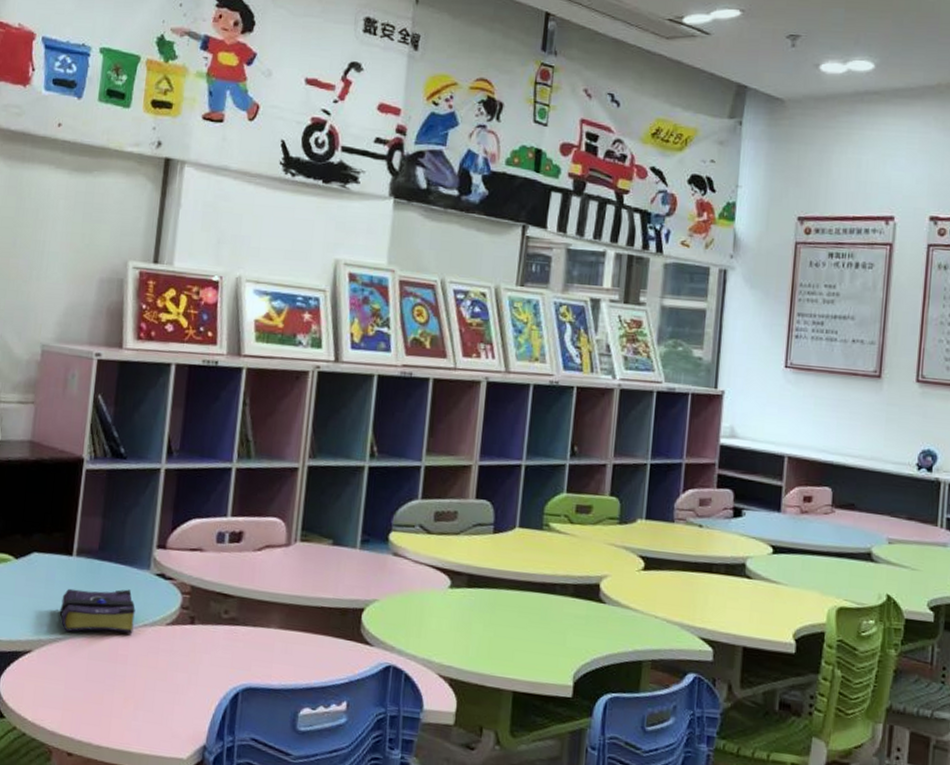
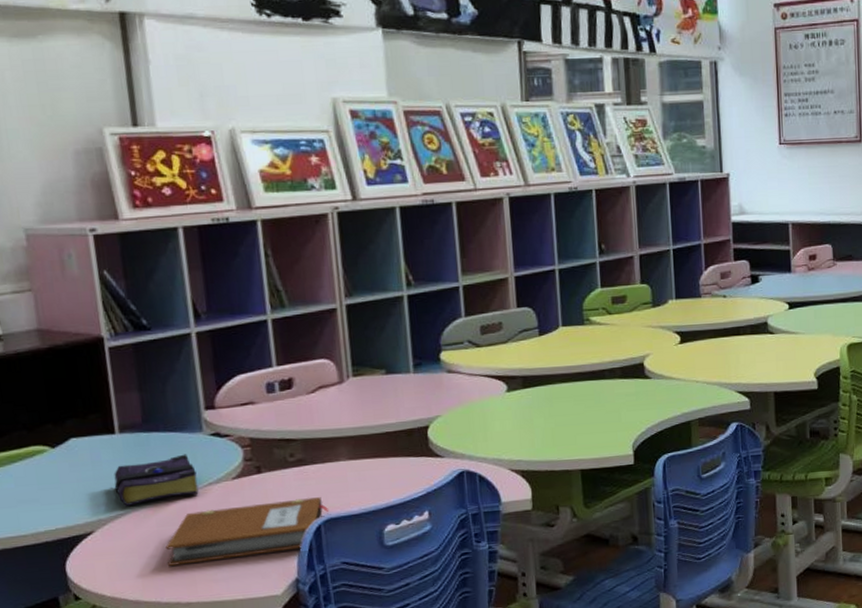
notebook: none [89,650,249,714] -> present [166,497,329,567]

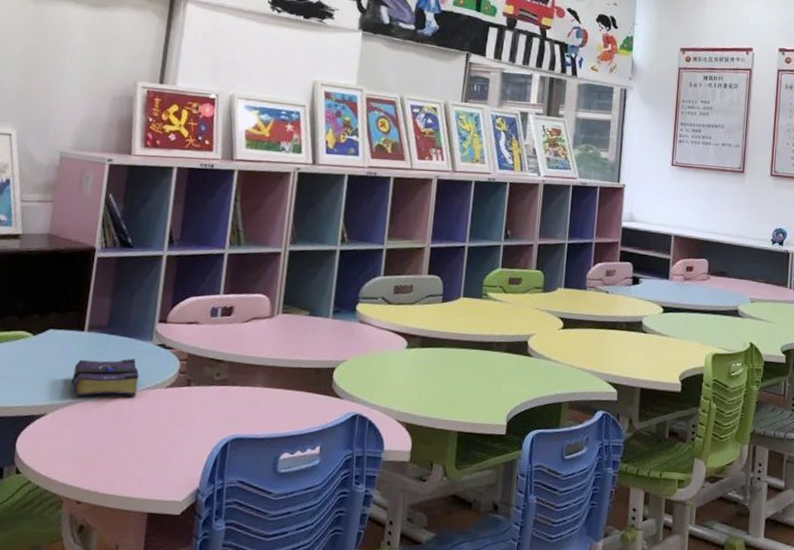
notebook: present [166,497,329,567] -> none [97,411,237,462]

